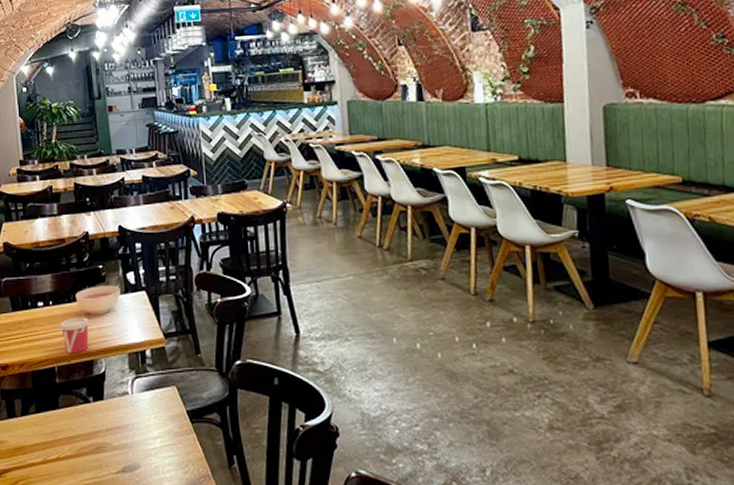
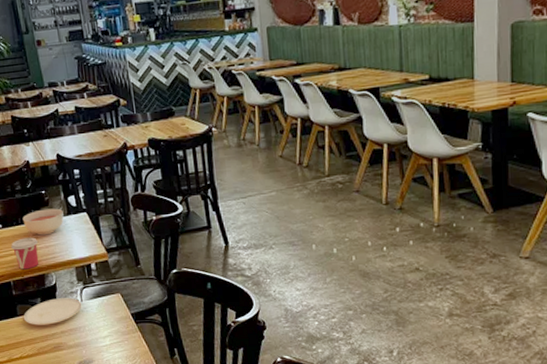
plate: none [65,389,132,421] -> present [23,298,82,326]

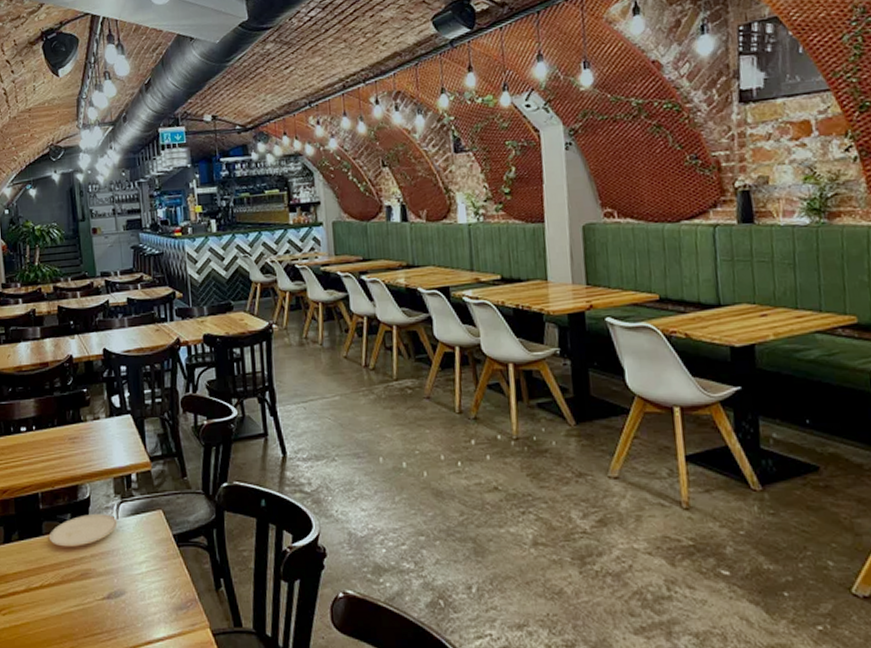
cup: present [11,237,39,270] -> none [43,441,75,479]
bowl: present [22,208,64,236] -> none [59,409,105,440]

